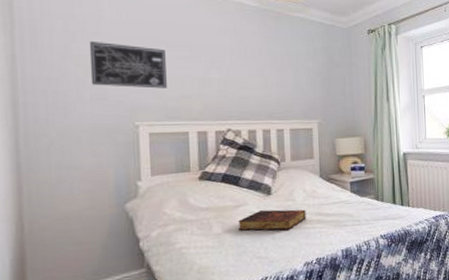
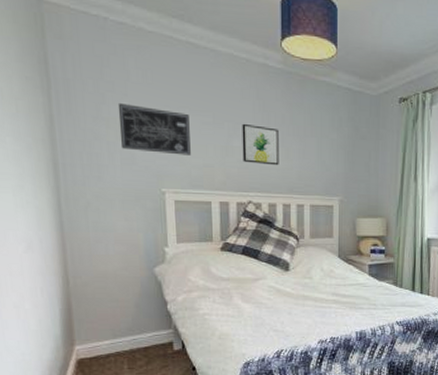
wall art: none [219,56,258,94] -> present [242,123,279,166]
book: present [238,209,306,231] -> none [257,286,323,307]

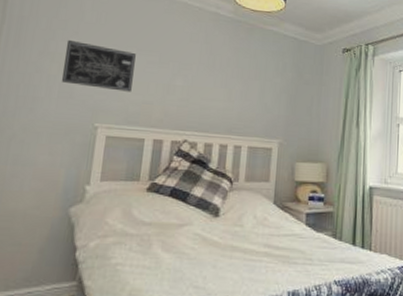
wall art: present [242,123,279,166] -> none [183,64,223,106]

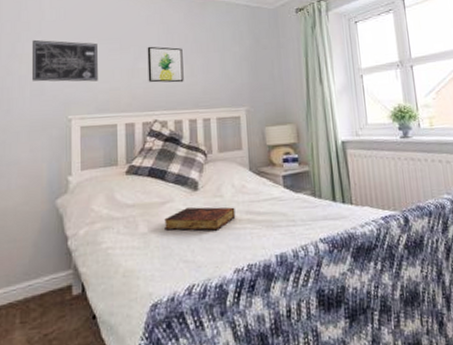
book: none [179,233,254,260] -> present [164,207,236,232]
wall art: none [183,64,223,106] -> present [147,46,184,83]

